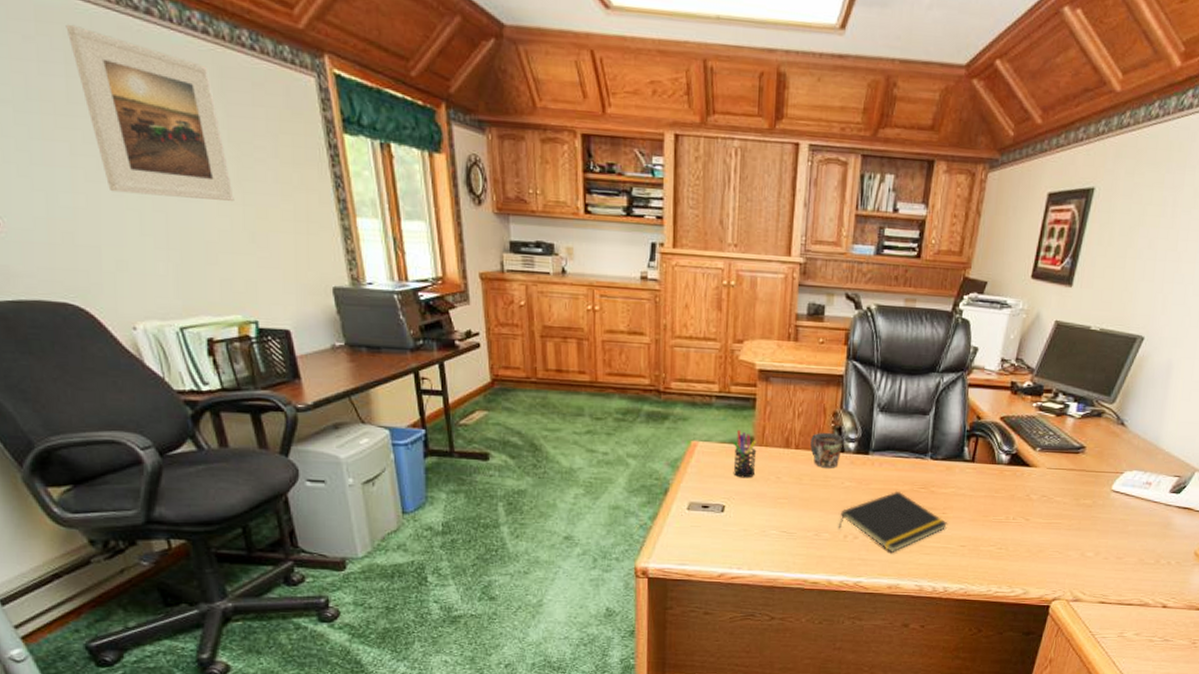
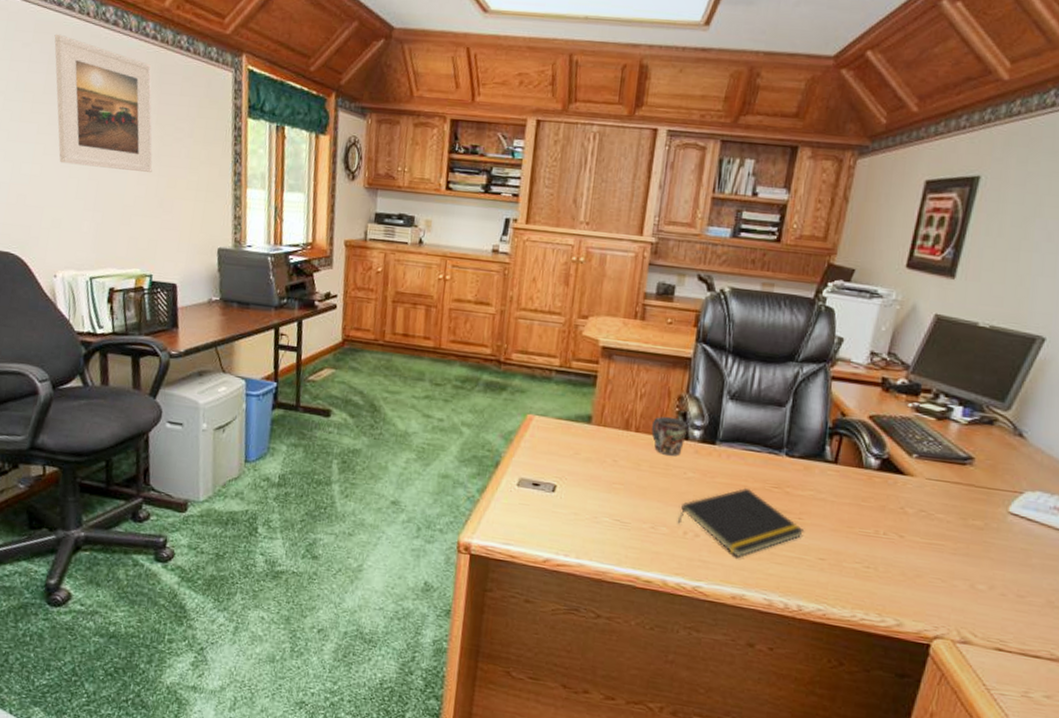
pen holder: present [733,429,757,478] -> none [567,406,595,459]

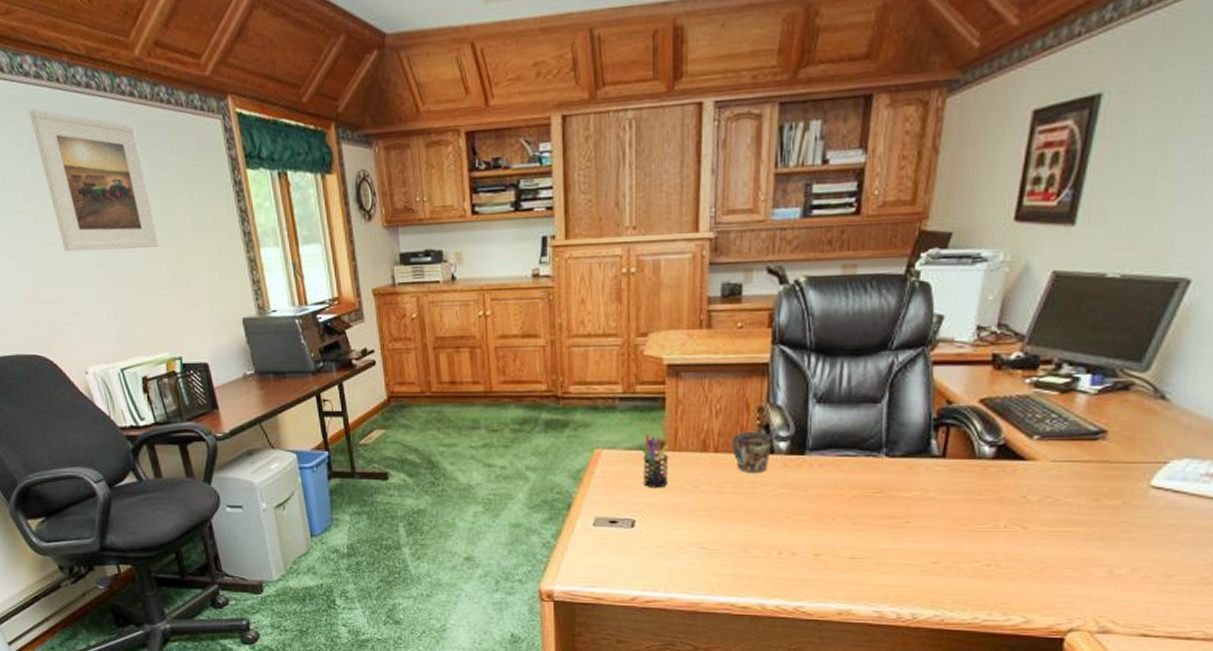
pen holder: none [567,406,595,459] -> present [641,434,669,488]
notepad: present [678,487,805,557] -> none [772,496,914,571]

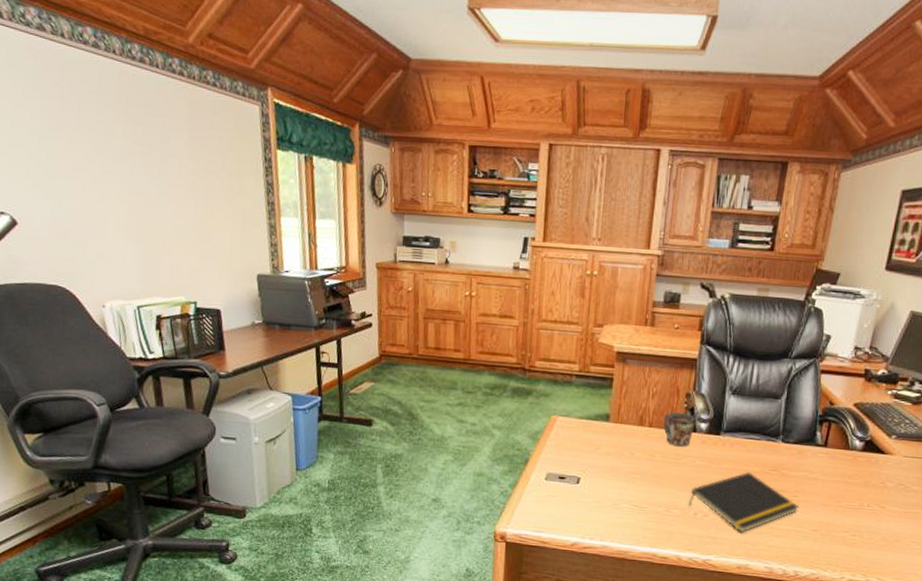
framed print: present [29,108,159,252] -> none [82,72,189,204]
pen holder: present [641,434,669,488] -> none [589,406,613,453]
notepad: none [772,496,914,571] -> present [689,471,800,533]

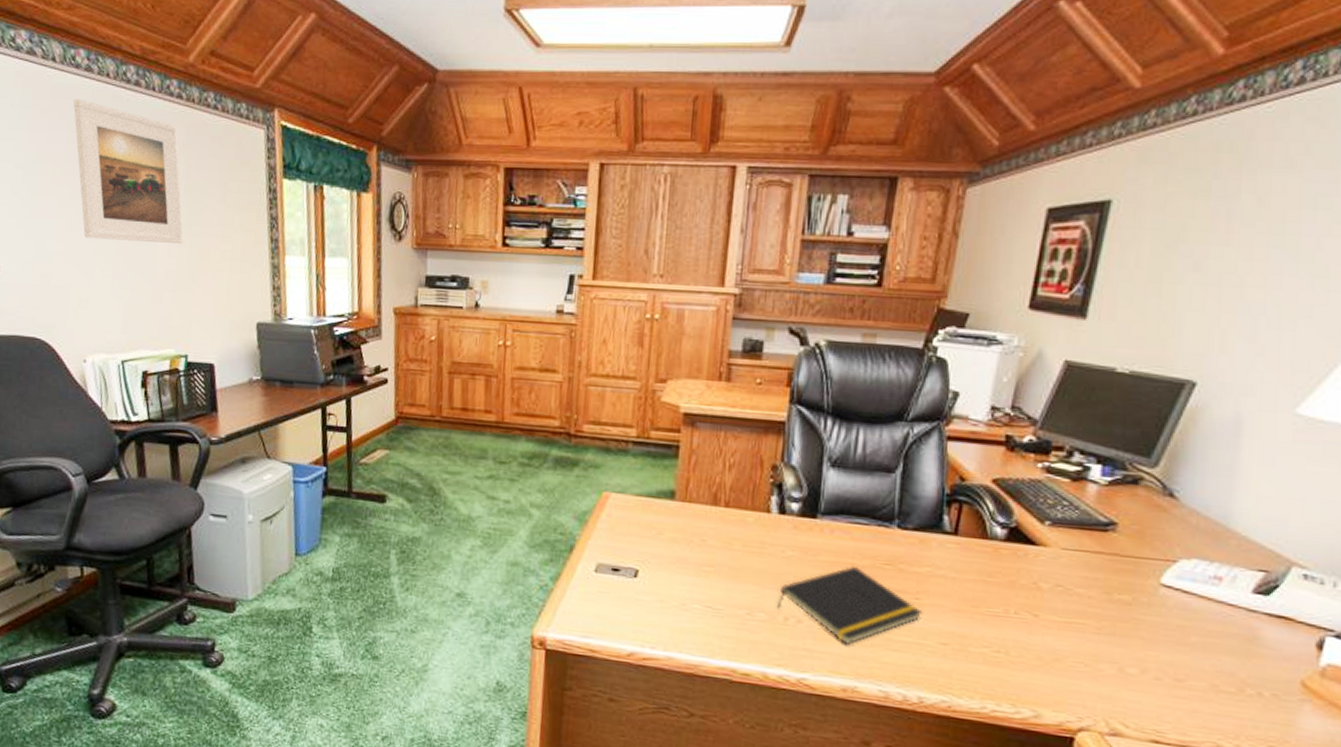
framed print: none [82,72,189,204] -> present [73,98,183,243]
mug: present [663,412,695,447] -> none [743,488,784,533]

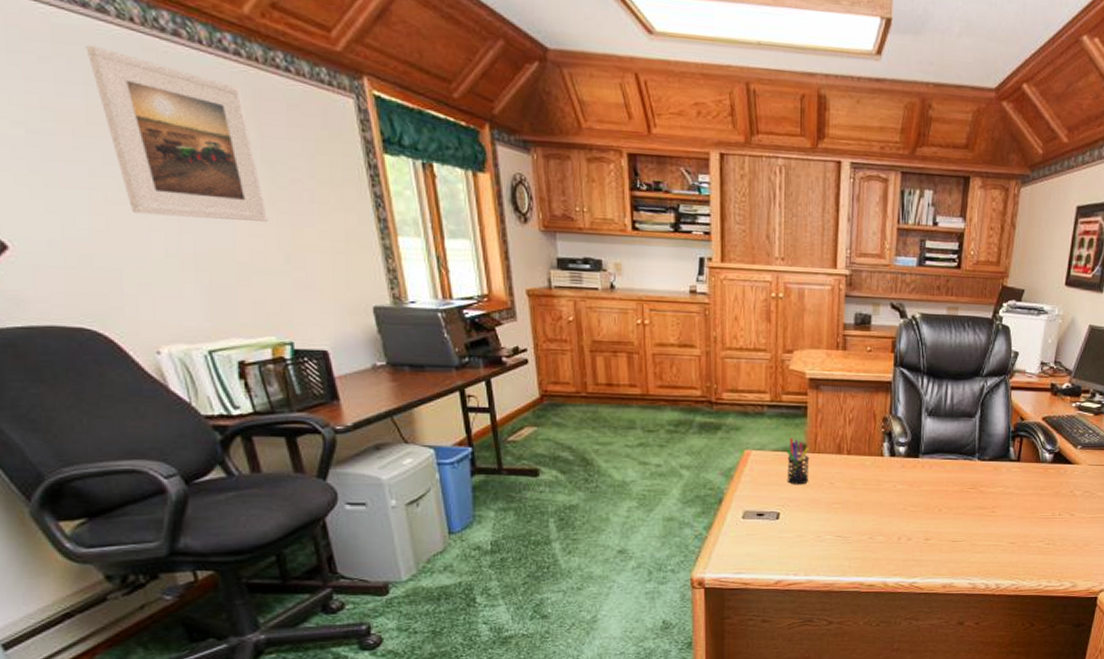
pen holder: none [649,481,679,539] -> present [786,437,810,485]
notepad: present [778,565,923,645] -> none [893,492,998,552]

